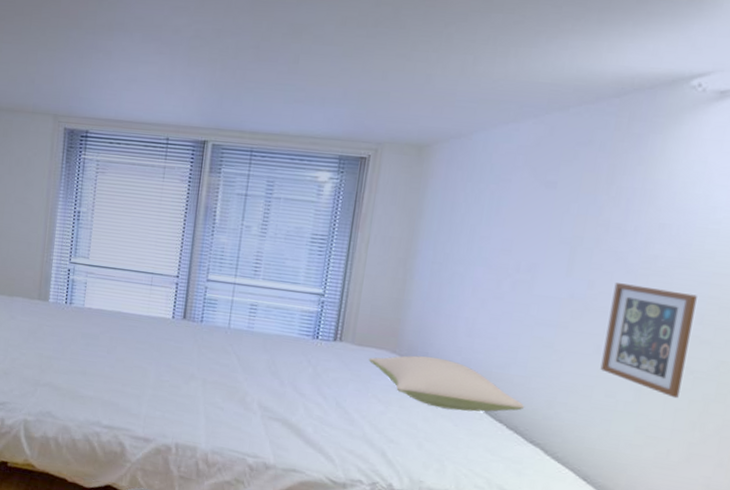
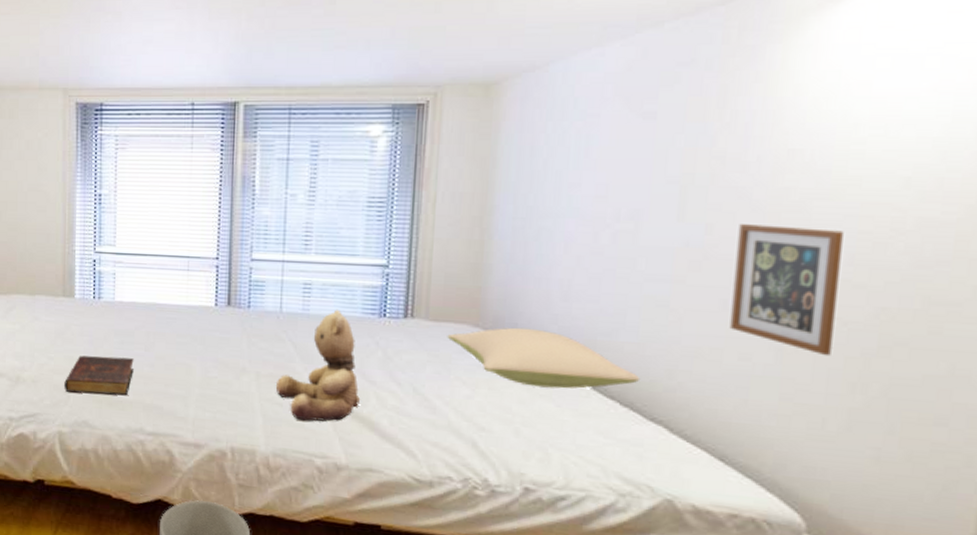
book: none [32,353,97,392] -> present [64,355,134,396]
teddy bear: none [218,329,291,426] -> present [275,309,360,421]

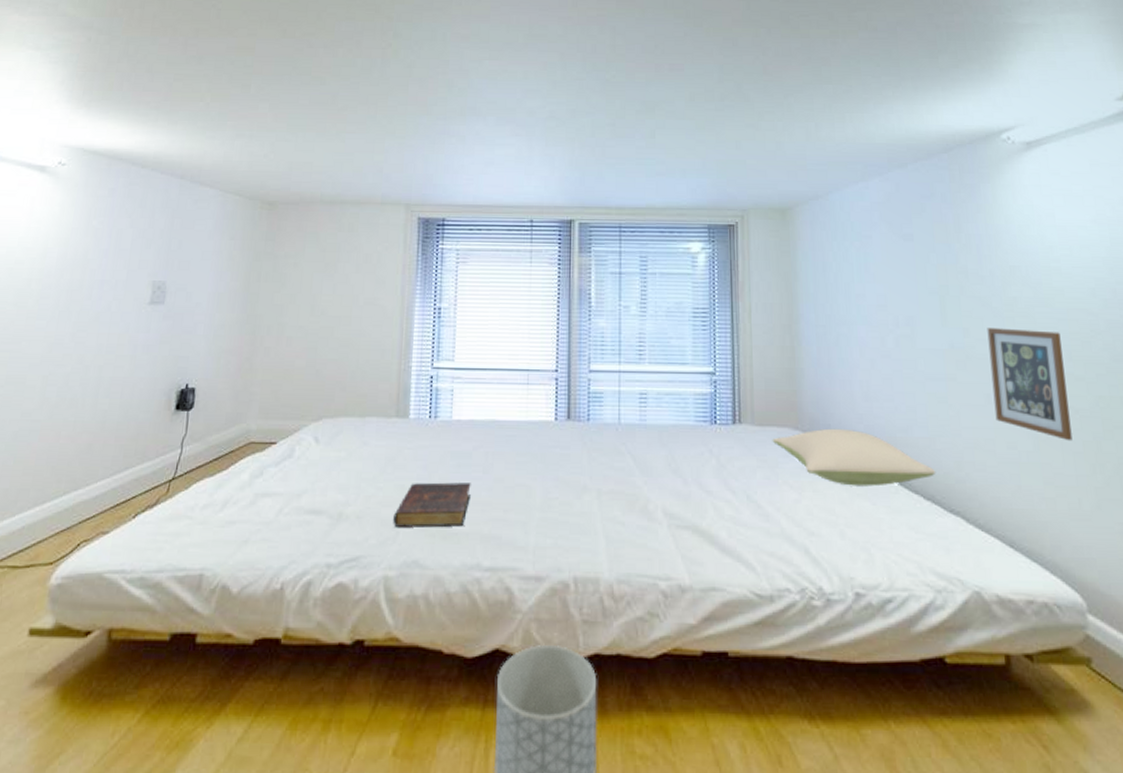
teddy bear: present [275,309,360,421] -> none [617,418,698,540]

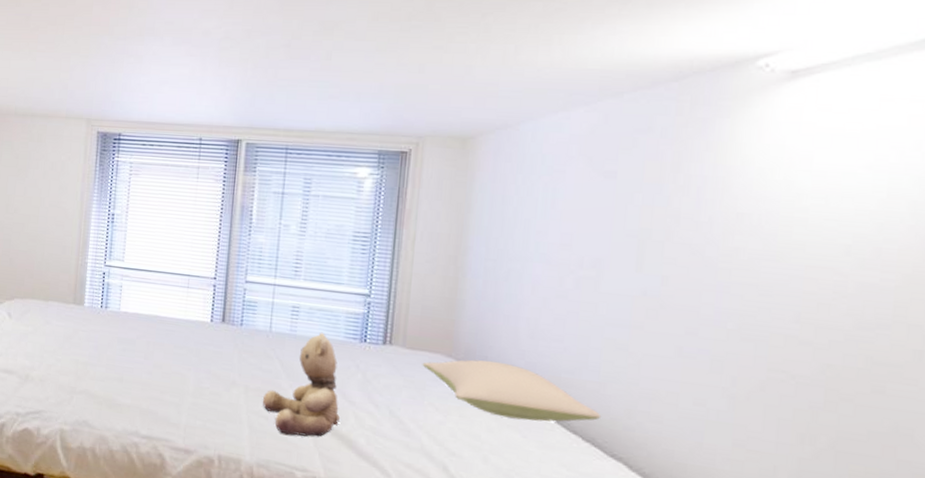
book: present [393,482,471,528] -> none [68,359,134,400]
teddy bear: none [617,418,698,540] -> present [262,332,340,437]
picture frame: present [987,328,1073,441] -> none [685,278,790,407]

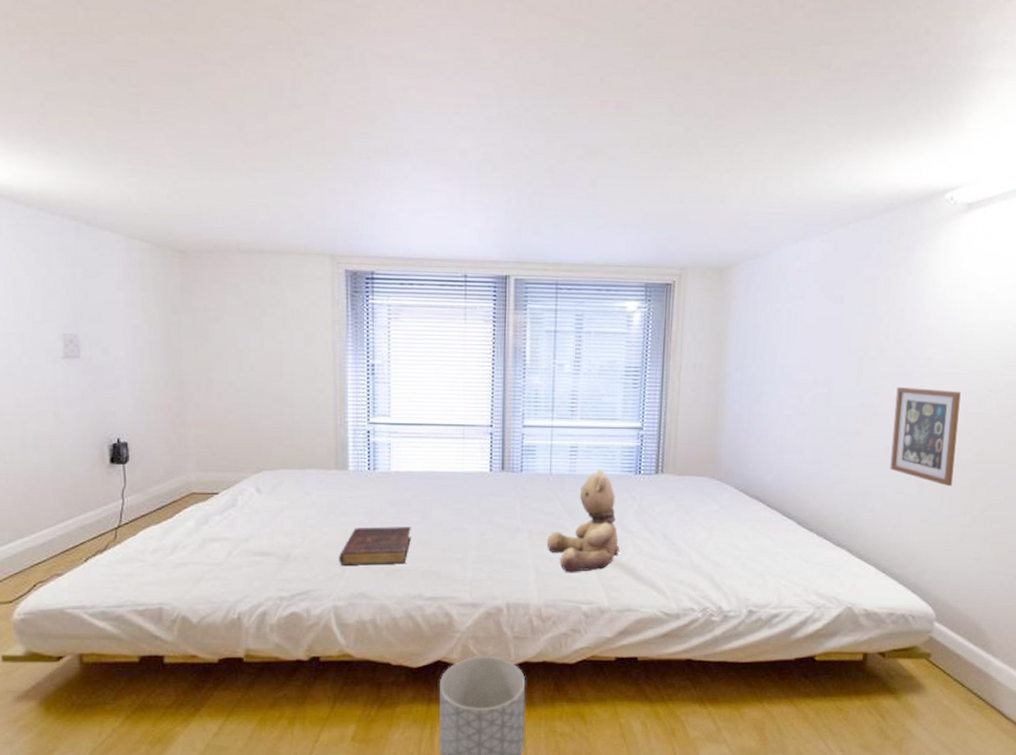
book: none [68,359,134,400] -> present [339,527,411,565]
pillow: present [422,359,602,422] -> none [690,477,831,526]
picture frame: none [685,278,790,407] -> present [890,387,961,487]

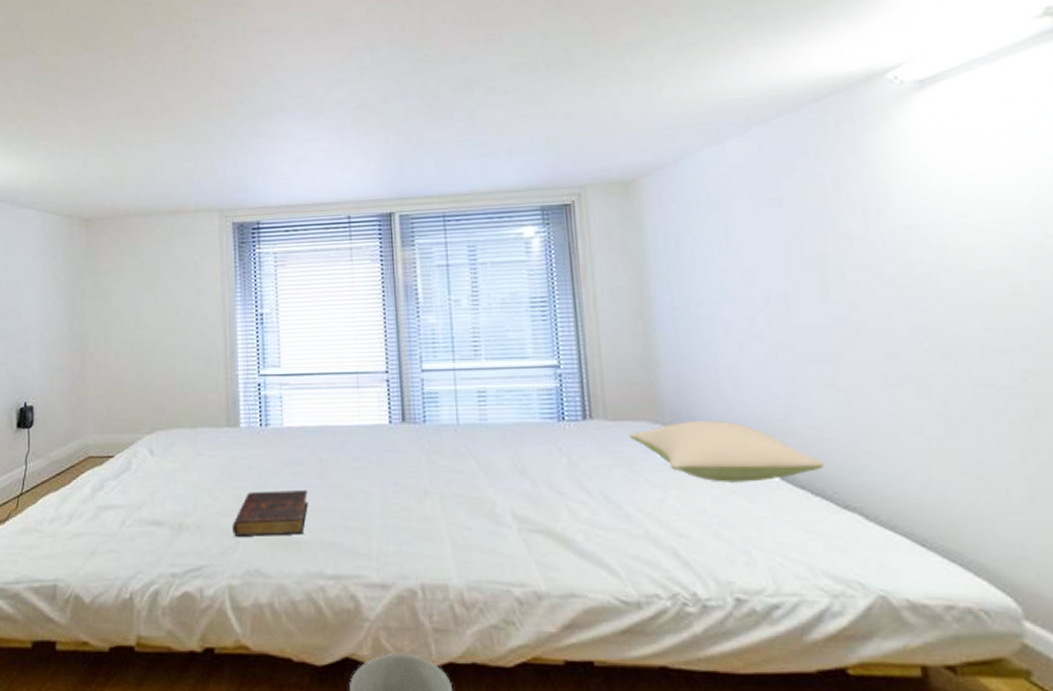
teddy bear: present [546,469,619,572] -> none [461,416,551,545]
pillow: none [690,477,831,526] -> present [628,420,825,482]
picture frame: present [890,387,961,487] -> none [879,298,995,424]

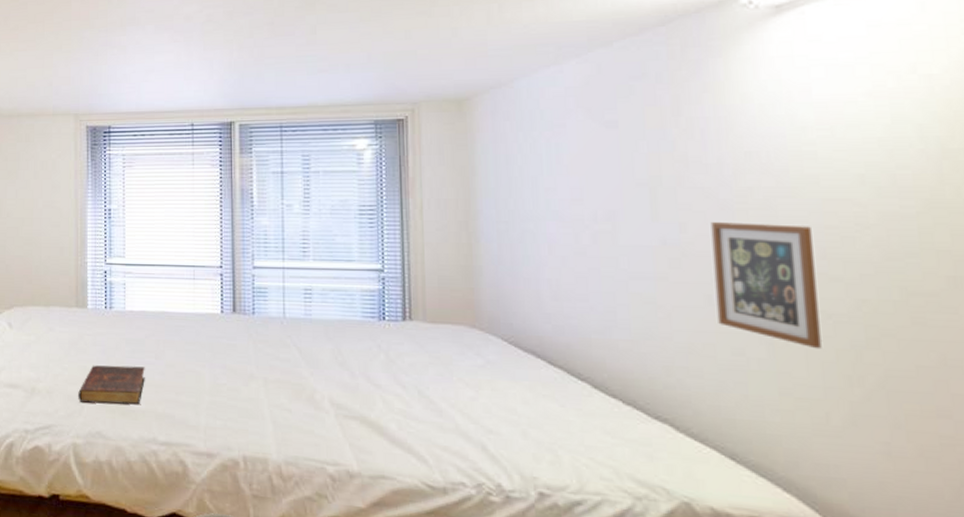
pillow: present [628,420,825,482] -> none [446,327,639,388]
picture frame: none [879,298,995,424] -> present [710,222,822,350]

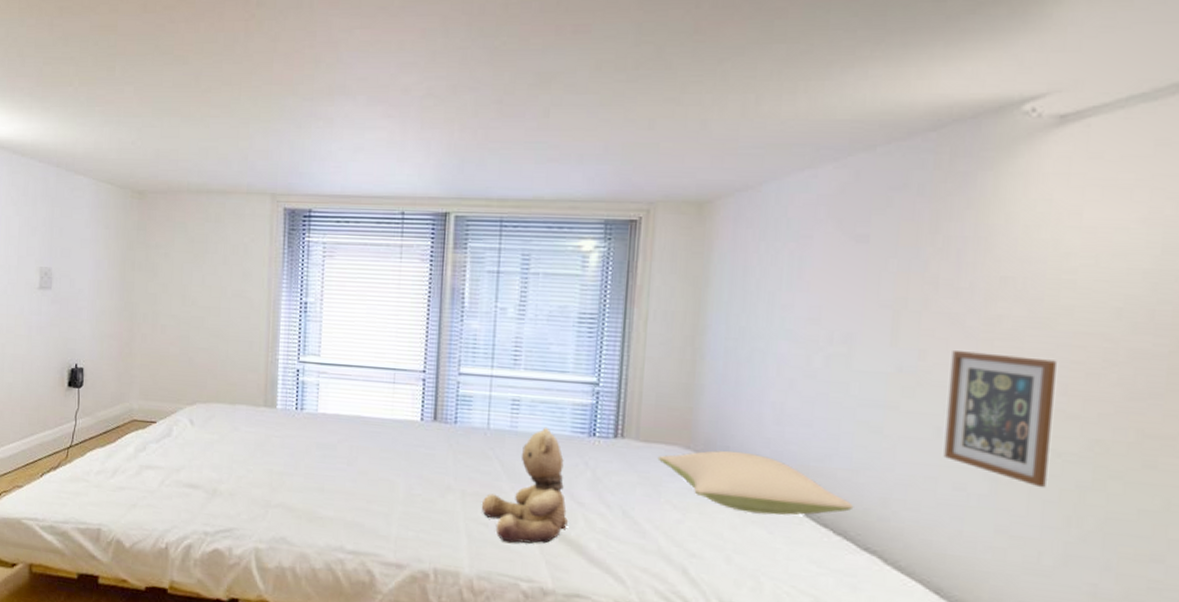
book: present [78,365,145,405] -> none [262,468,336,512]
teddy bear: none [283,313,367,427] -> present [481,427,568,544]
pillow: none [446,327,639,388] -> present [657,450,854,516]

